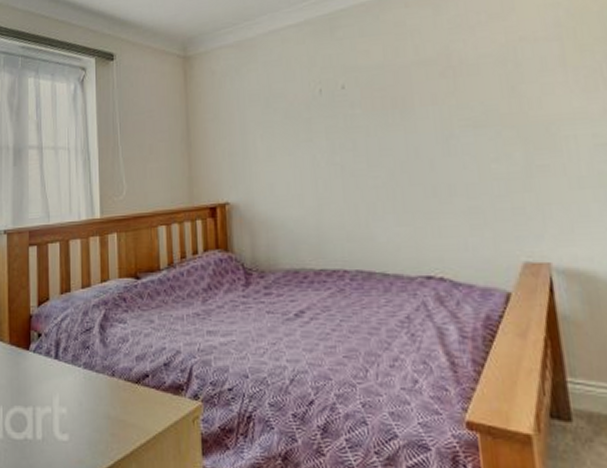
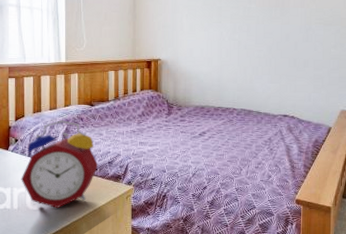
alarm clock: none [46,302,150,439] -> present [21,120,99,209]

